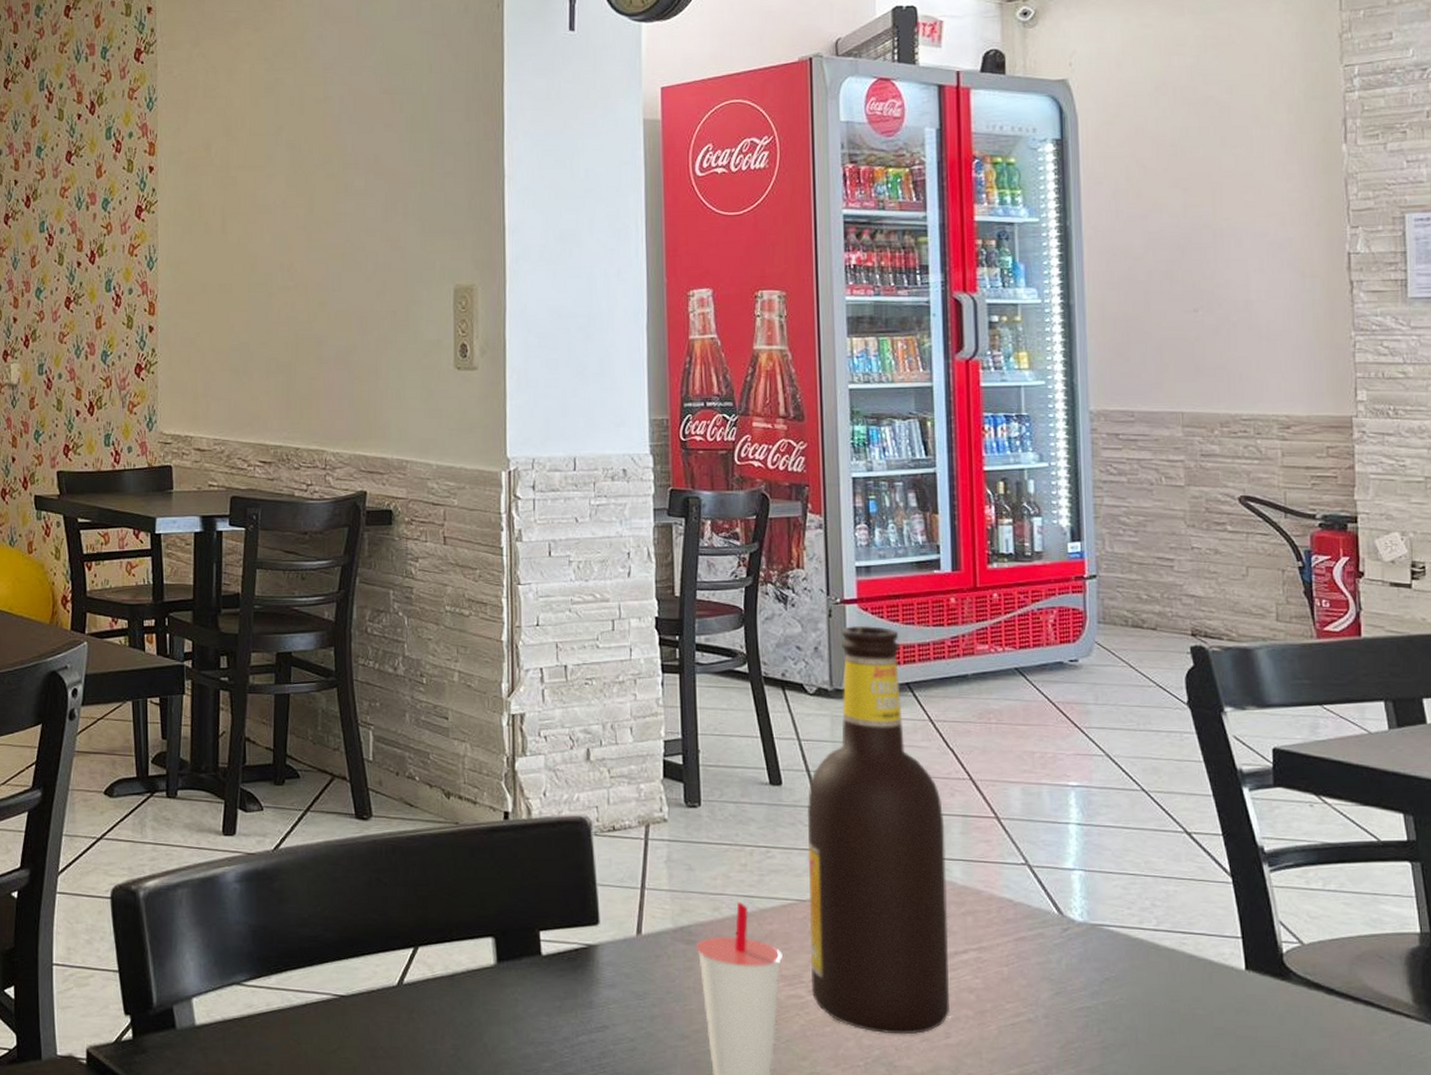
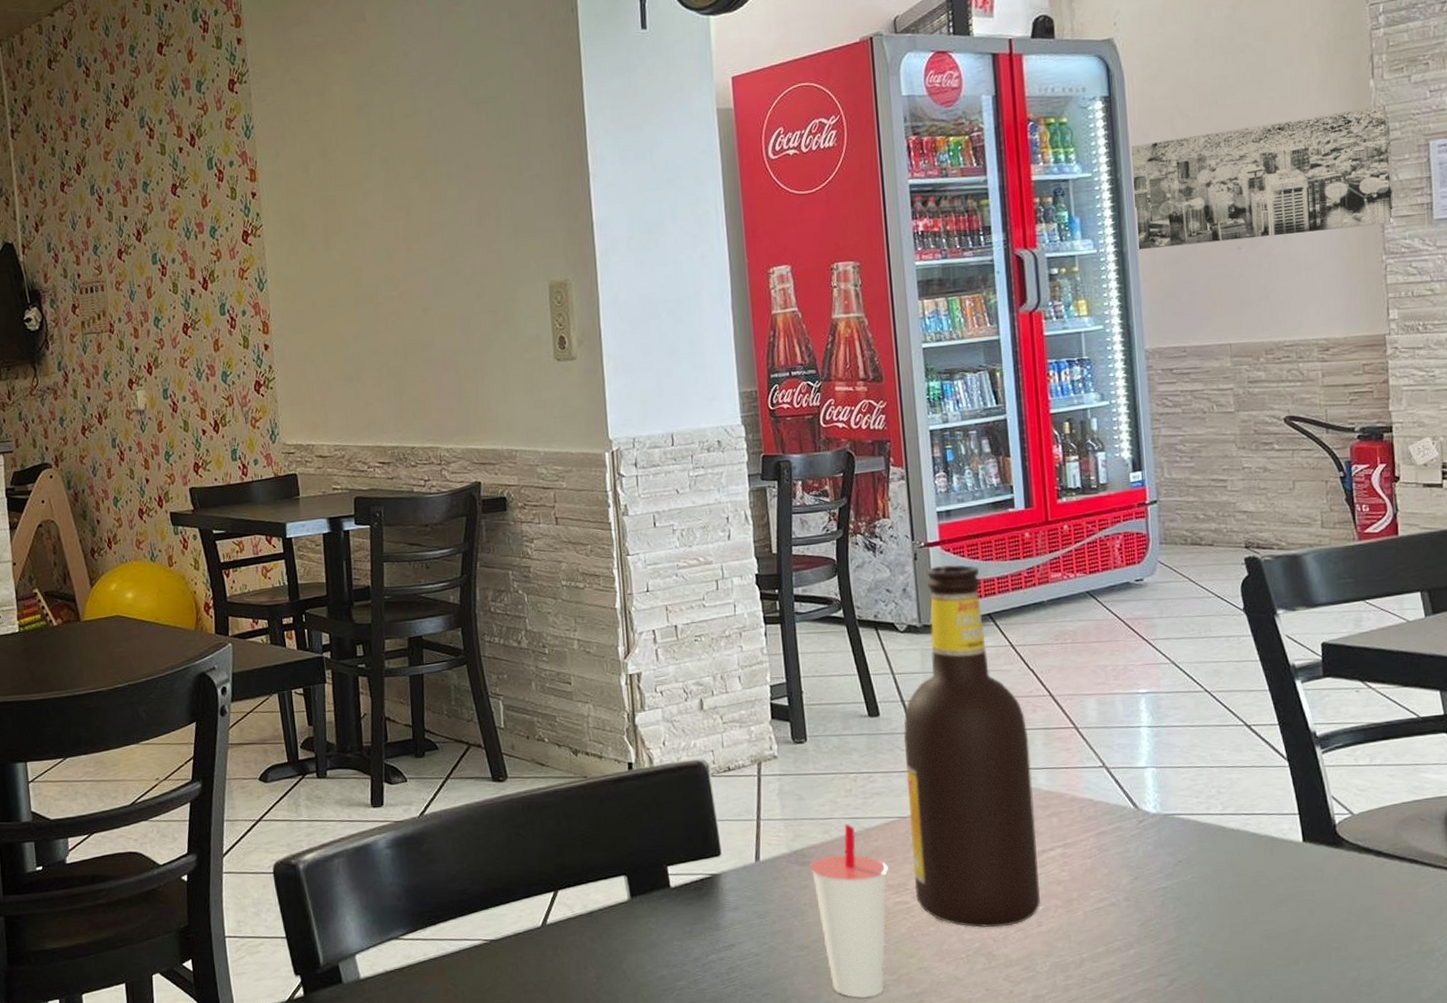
wall art: none [1083,172,1365,304] -> present [1131,105,1394,251]

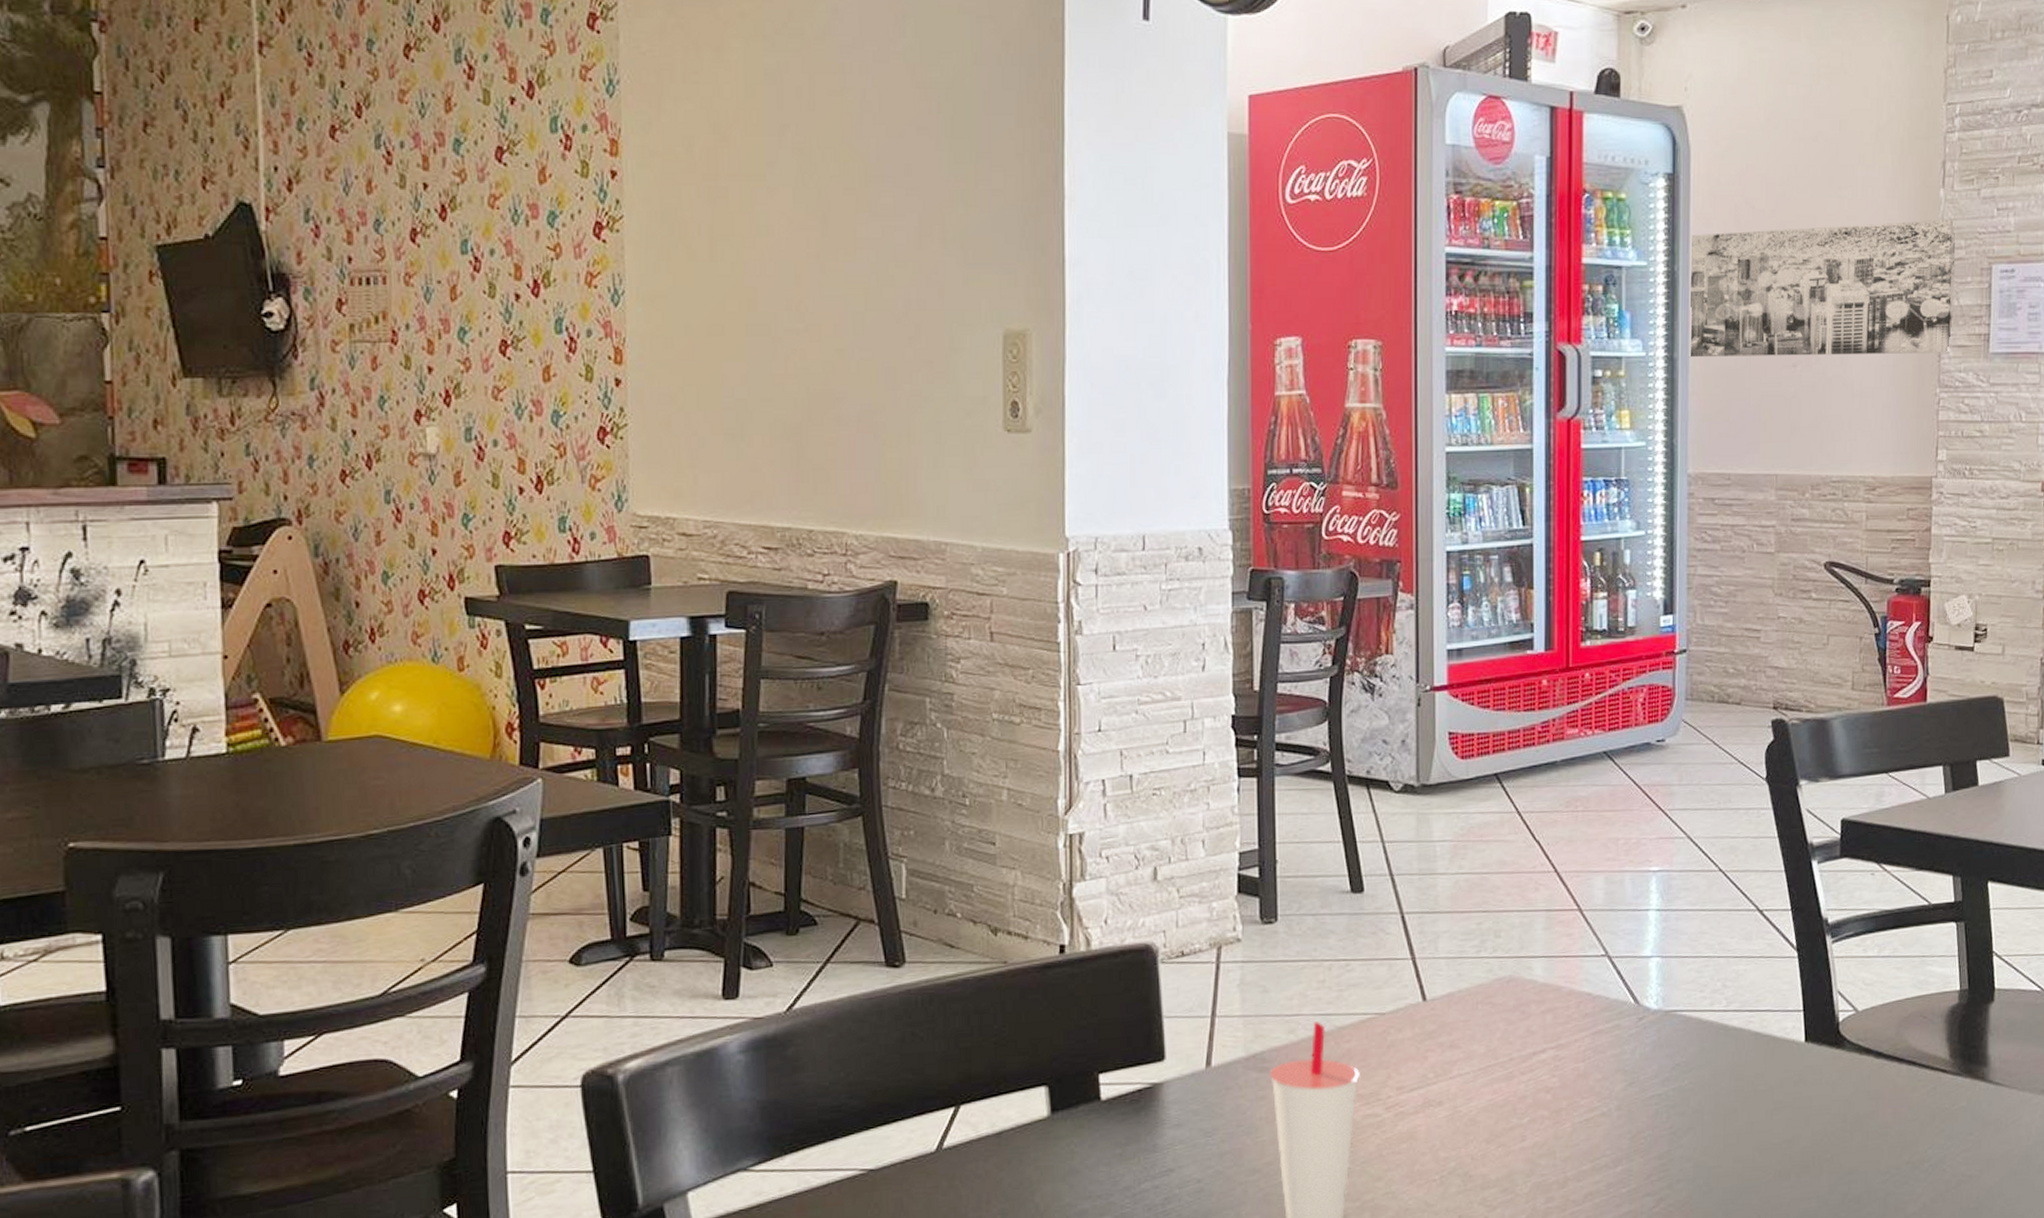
soda bottle: present [903,564,1040,928] -> none [1389,713,1528,1144]

